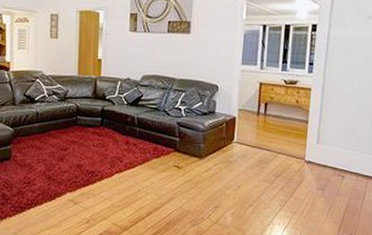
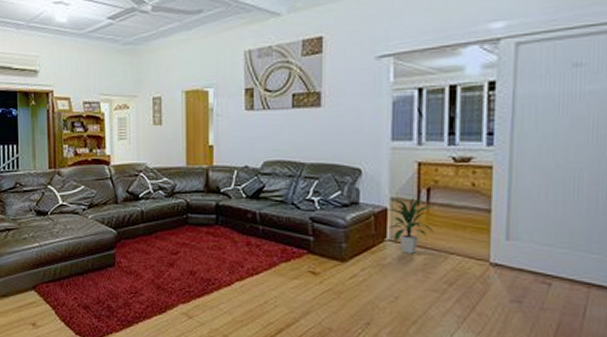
indoor plant: none [236,107,269,153] -> present [389,195,434,254]

